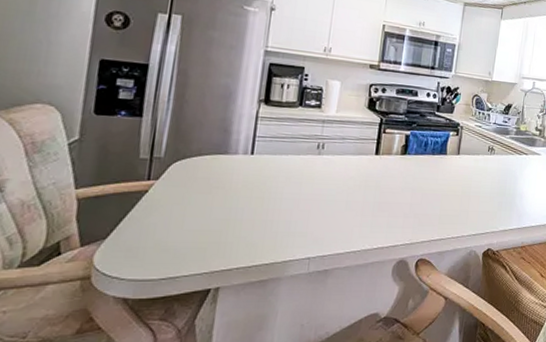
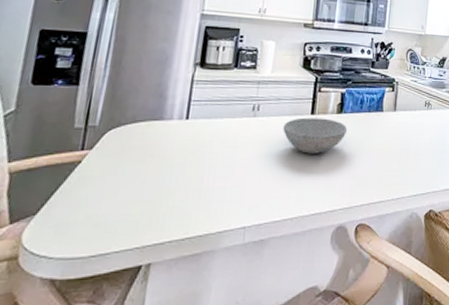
bowl: none [347,157,411,192] -> present [283,117,348,154]

